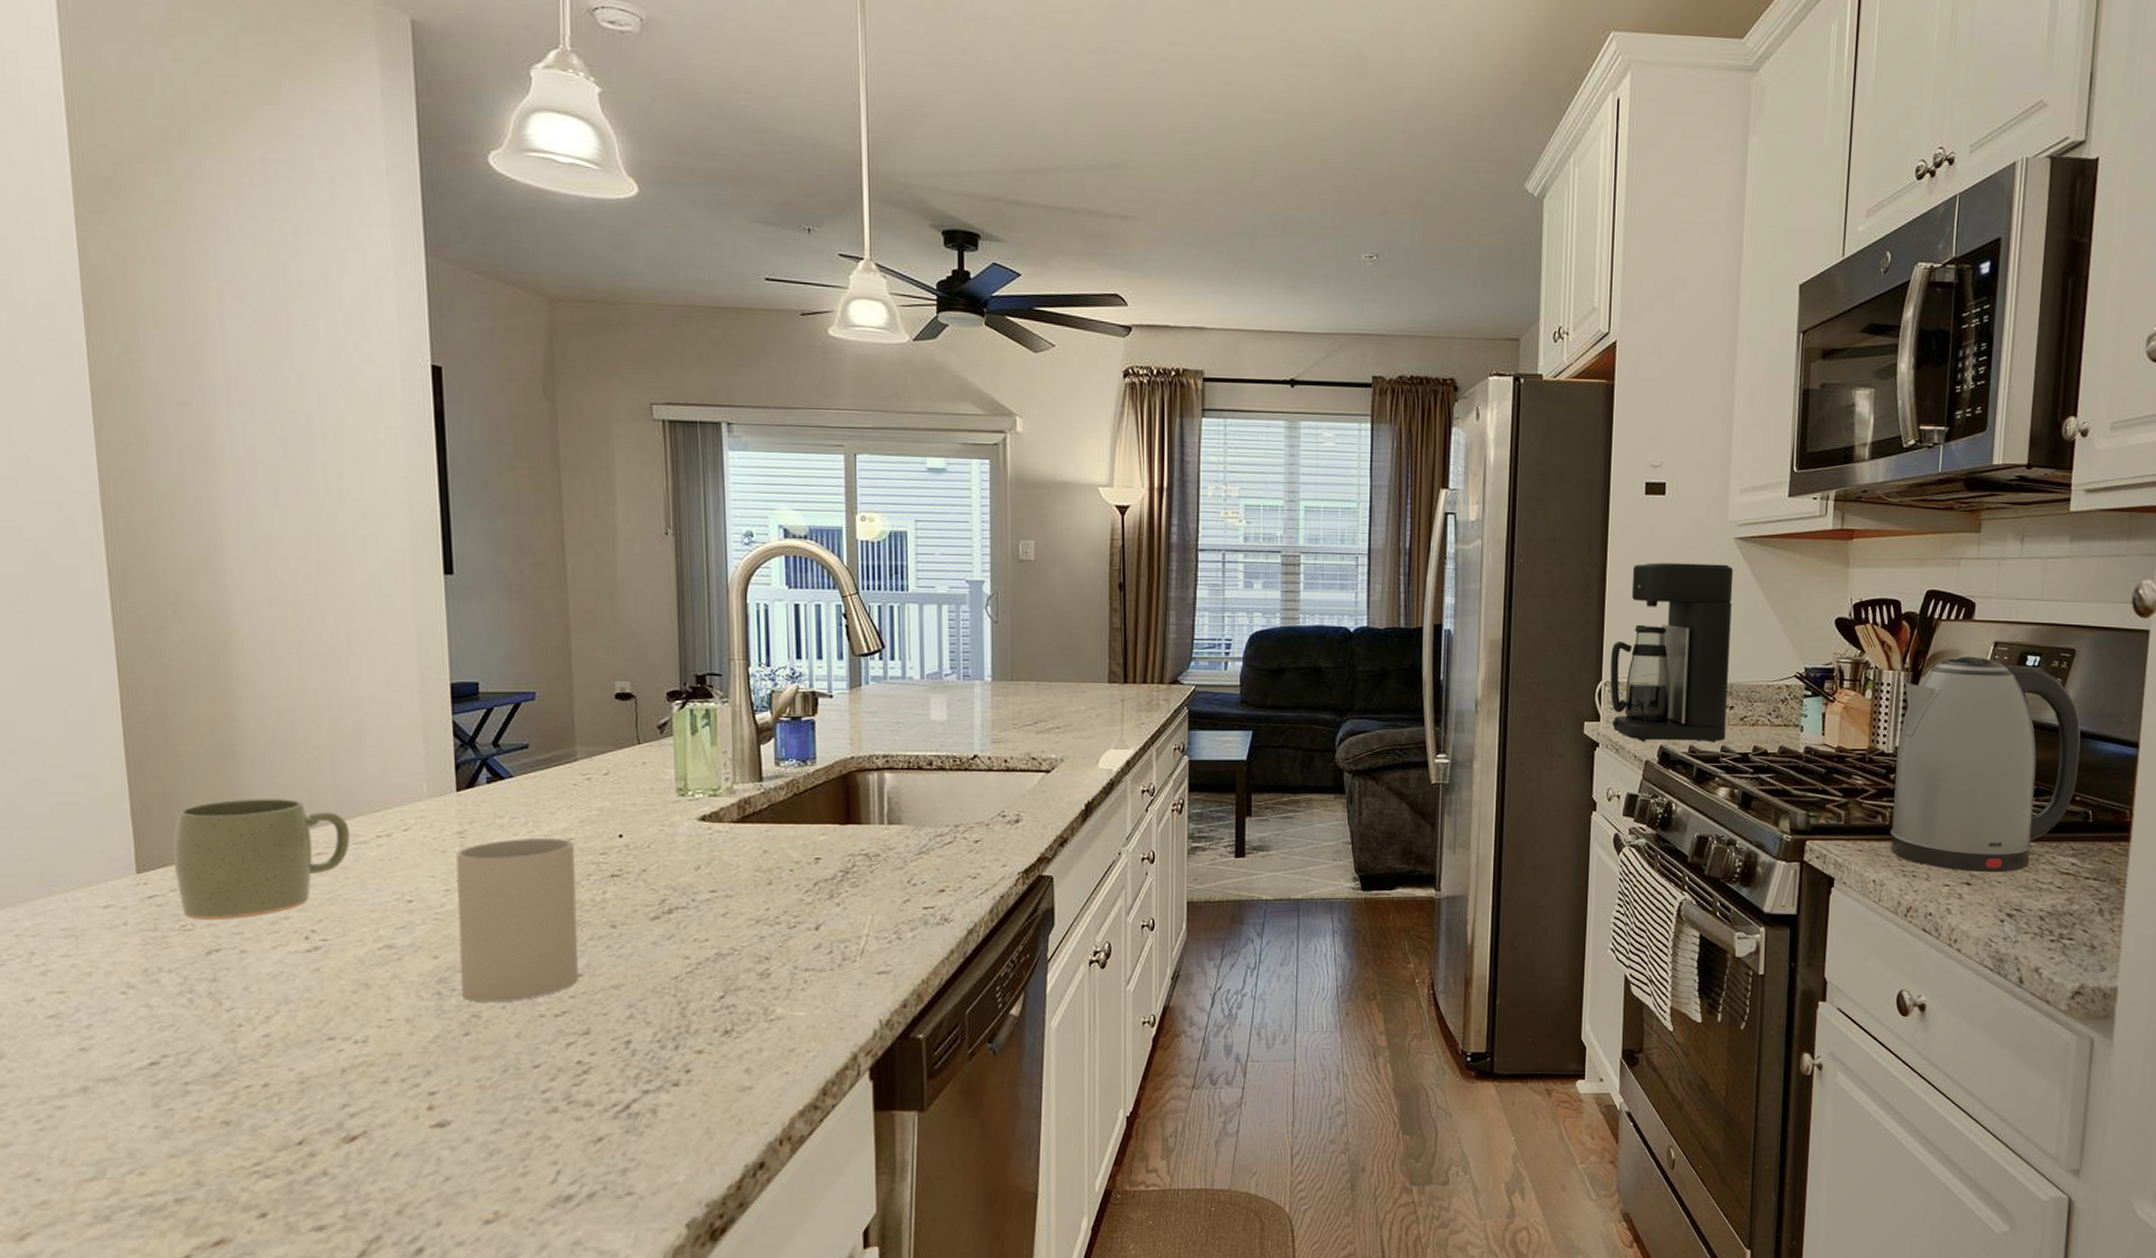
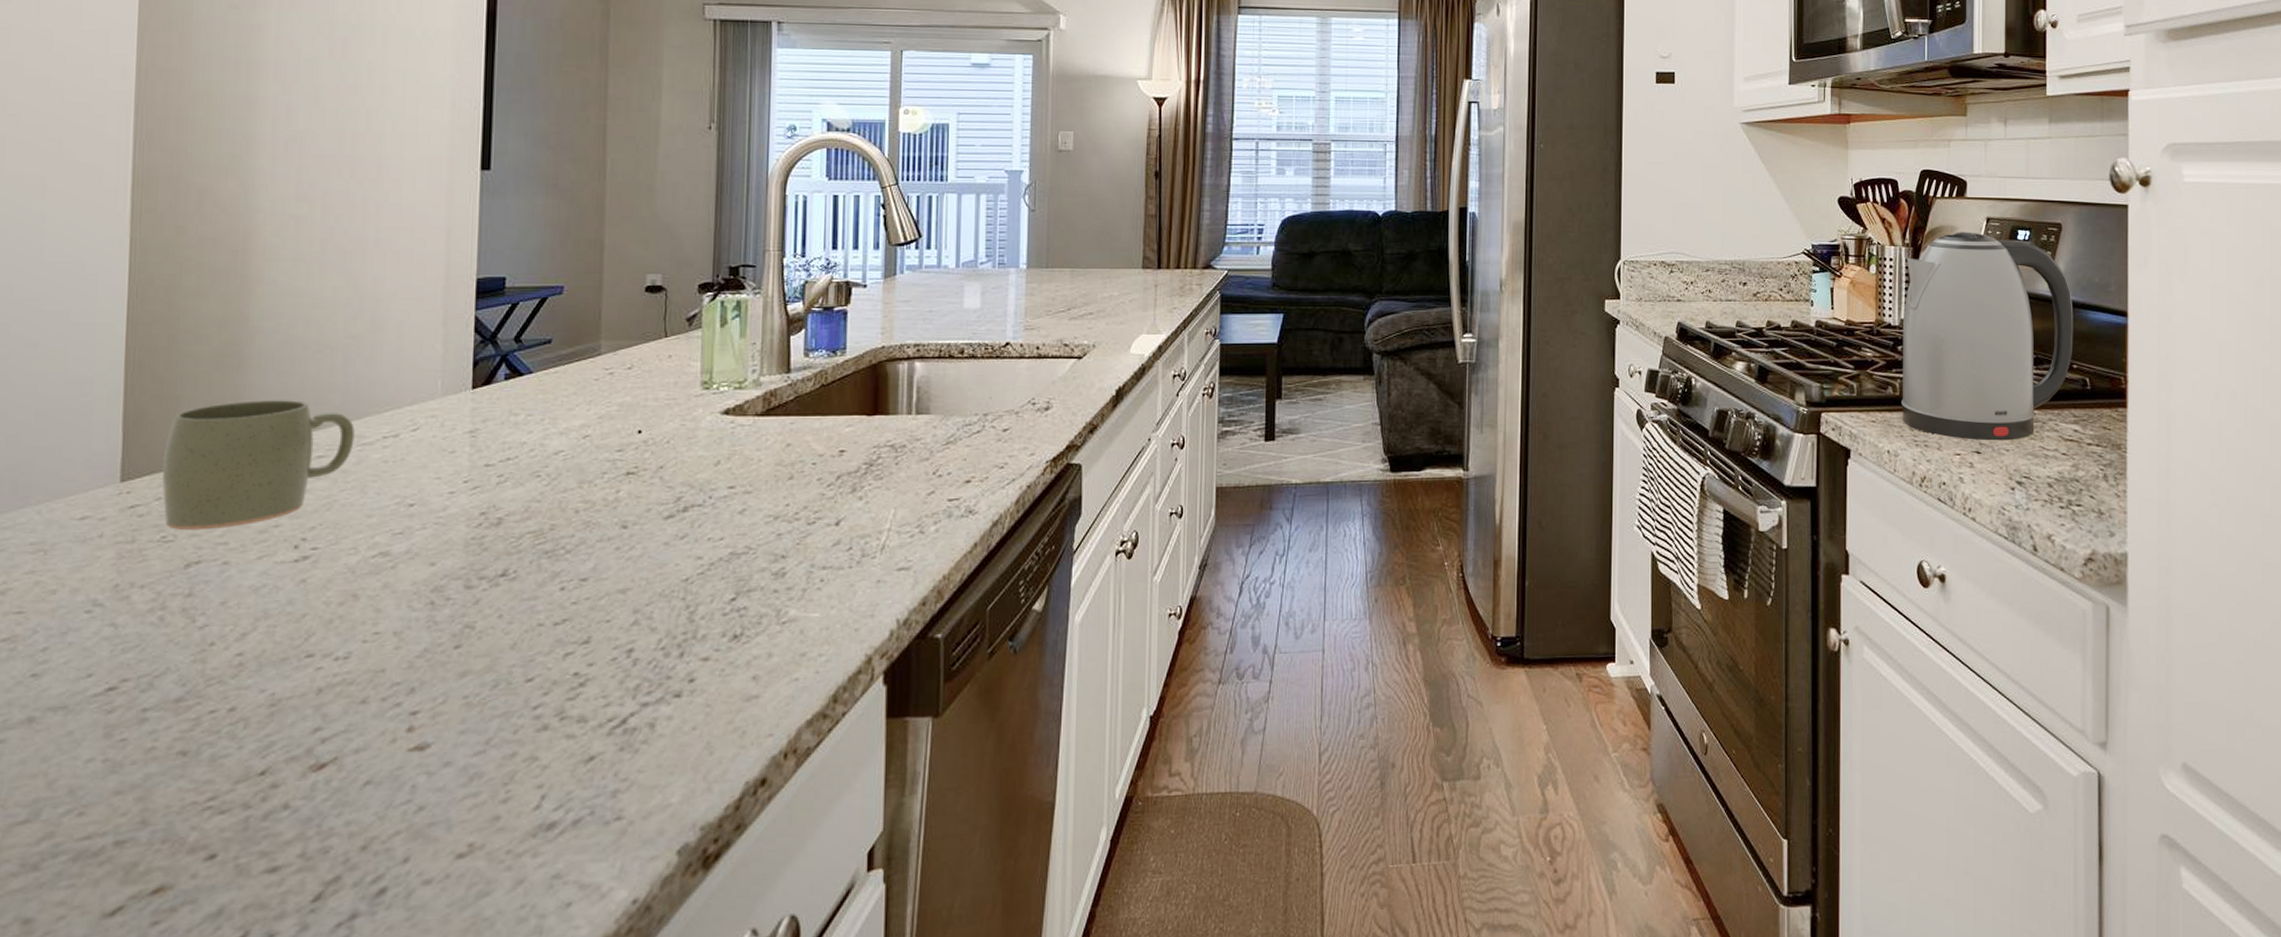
cup: present [455,837,578,1002] -> none [456,435,591,611]
coffee maker: present [1610,562,1734,742] -> none [1628,147,1741,317]

